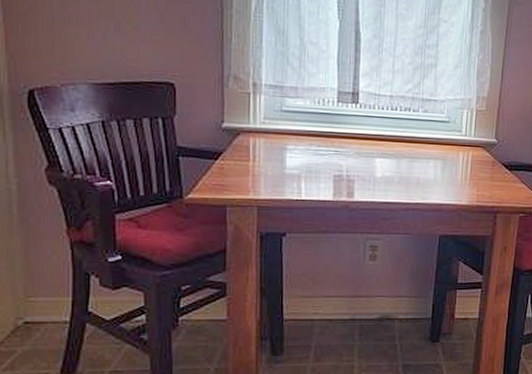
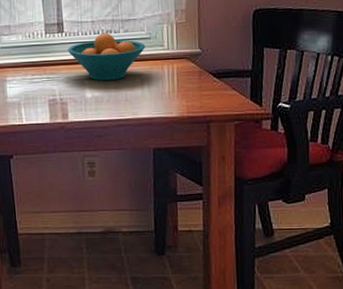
fruit bowl: none [360,110,444,161] -> present [67,33,146,81]

